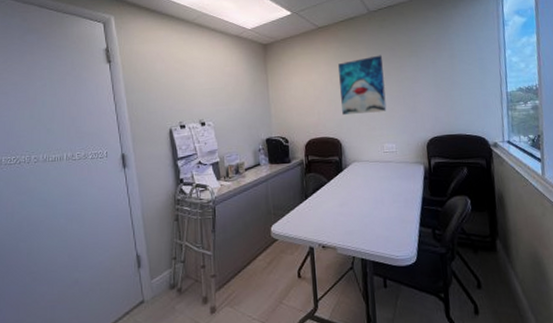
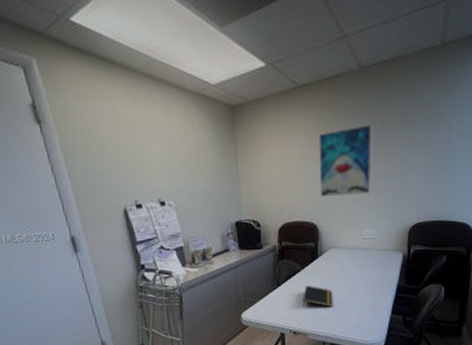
notepad: none [330,197,359,219] -> present [303,285,332,307]

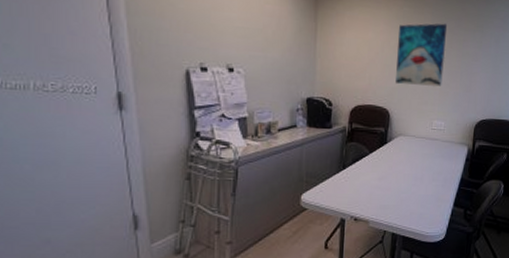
notepad: present [303,285,332,307] -> none [367,170,397,194]

